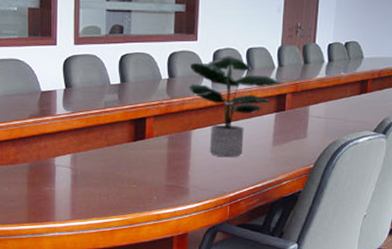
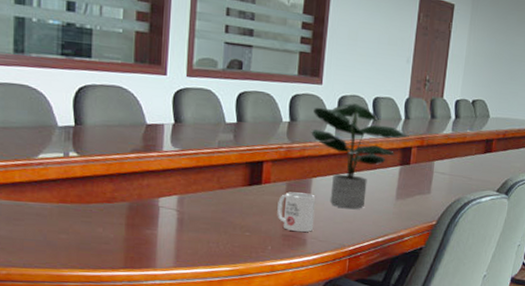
mug: none [161,144,196,181] -> present [277,192,316,232]

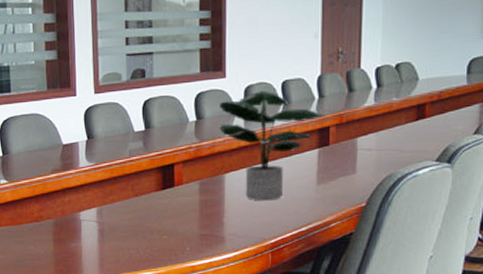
mug: present [277,192,316,232] -> none [192,190,231,229]

